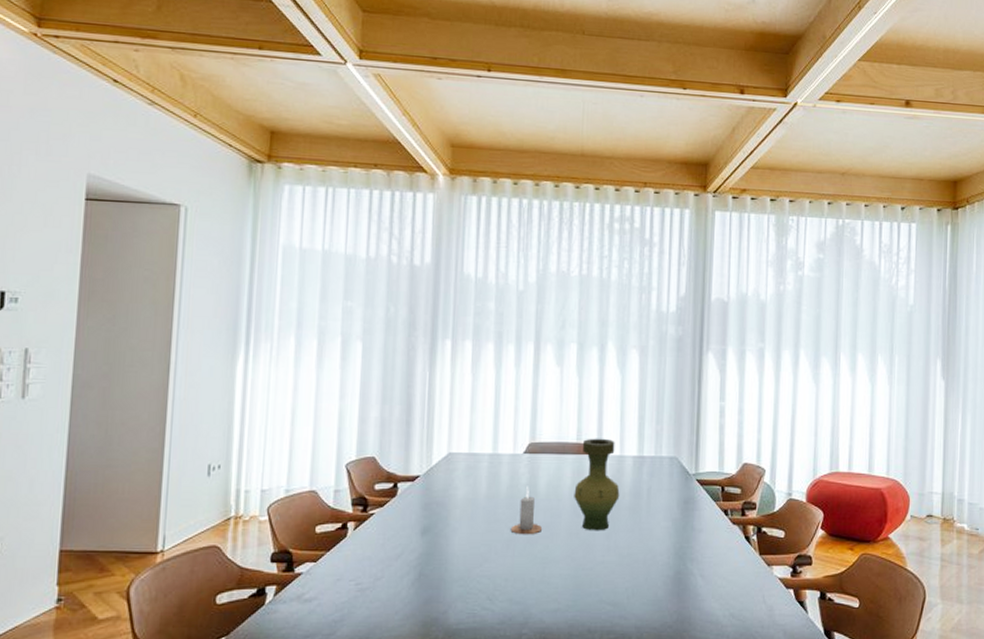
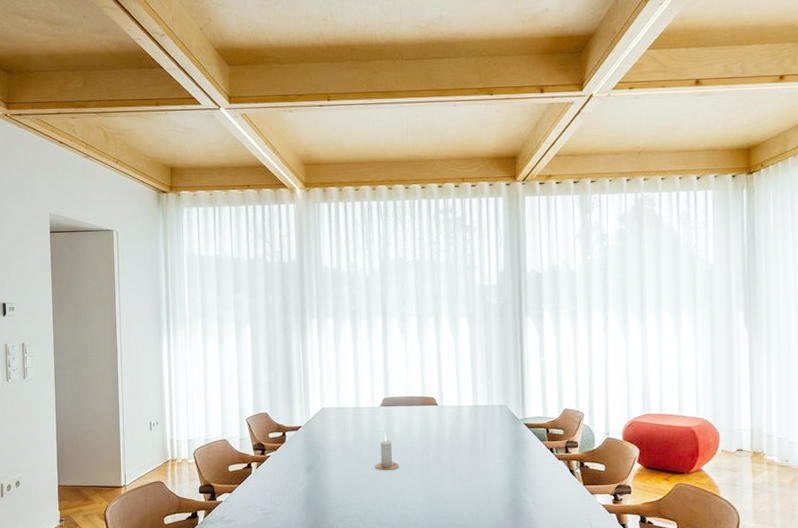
vase: present [574,438,620,531] -> none [423,392,460,467]

